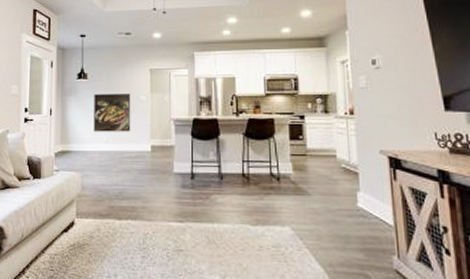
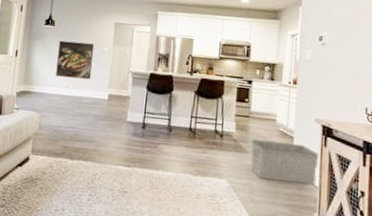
storage bin: none [312,179,391,224] -> present [251,139,319,185]

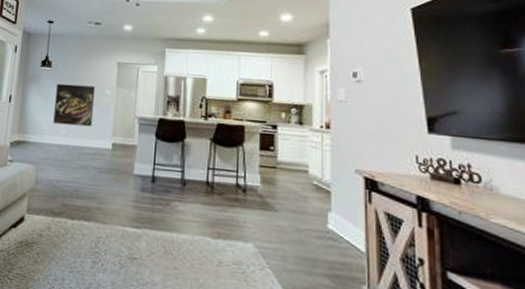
storage bin: present [251,139,319,185] -> none [280,195,364,251]

